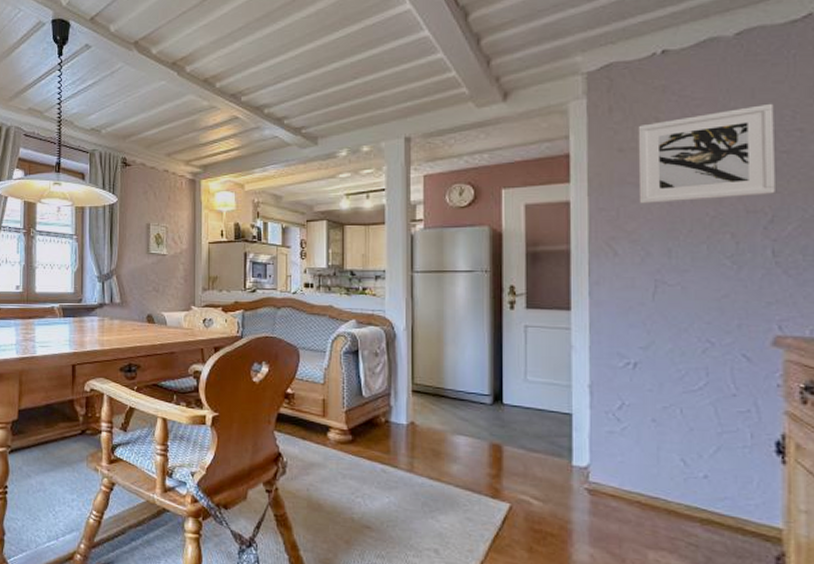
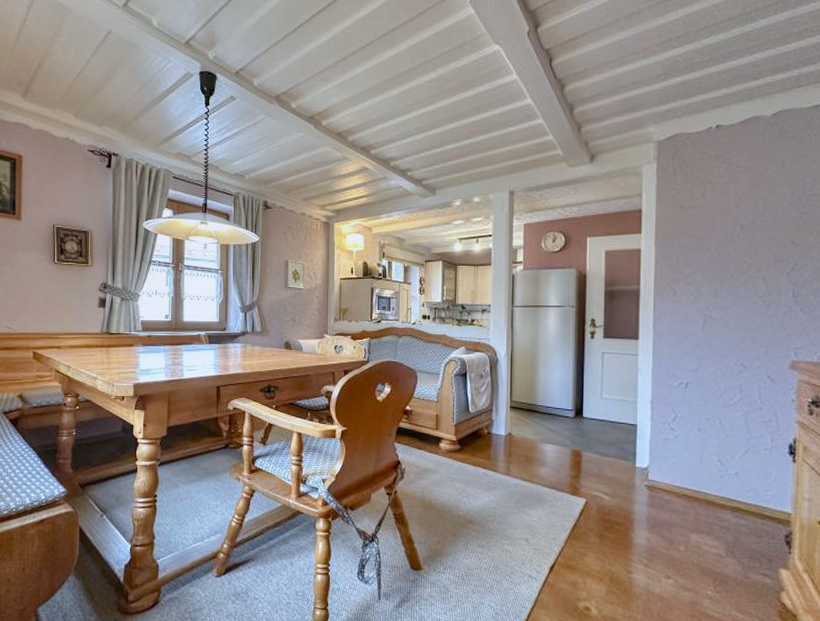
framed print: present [638,103,775,204] -> none [694,172,799,253]

